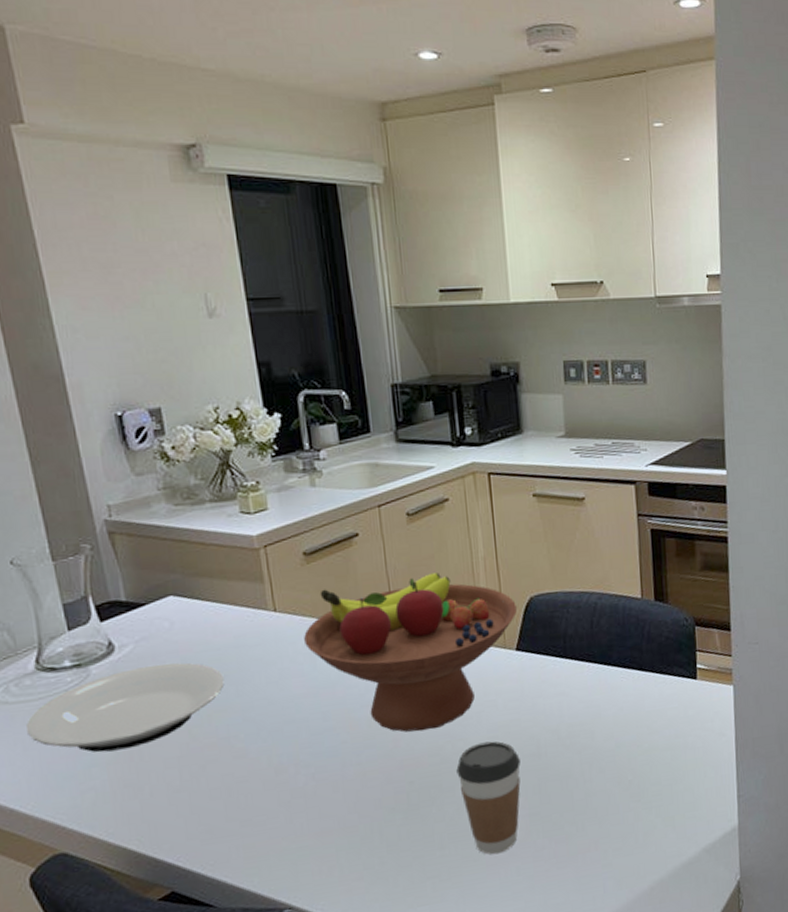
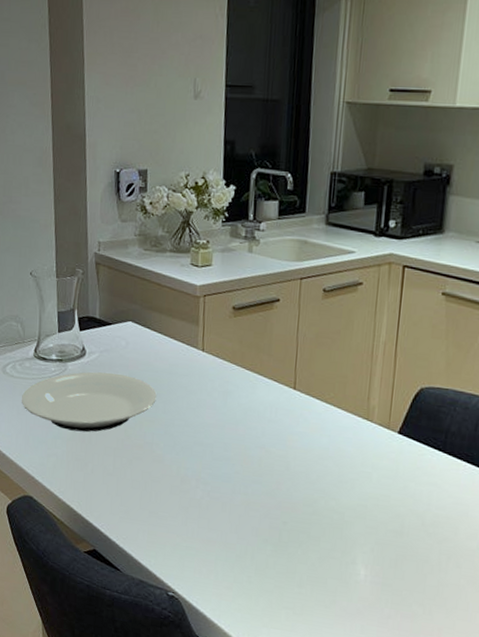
fruit bowl: present [304,572,517,732] -> none [221,341,407,484]
coffee cup: present [456,741,521,855] -> none [324,506,383,609]

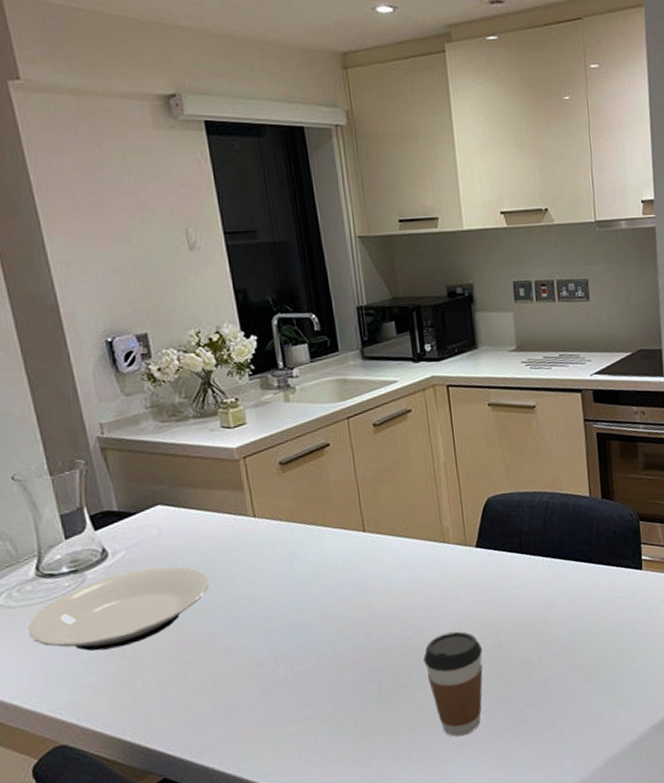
coffee cup: none [324,506,383,609] -> present [423,631,483,737]

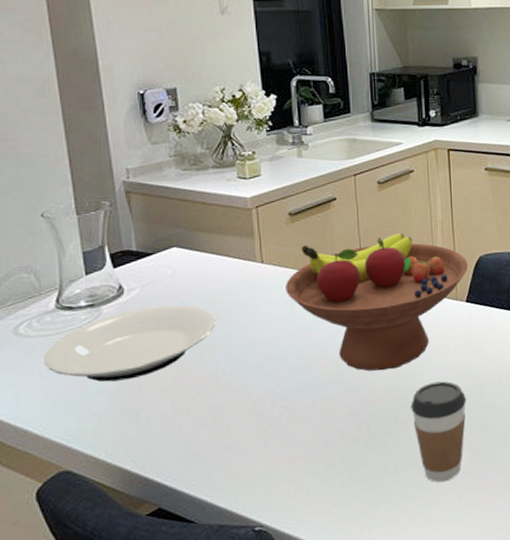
fruit bowl: none [281,477,476,626] -> present [286,233,468,371]

